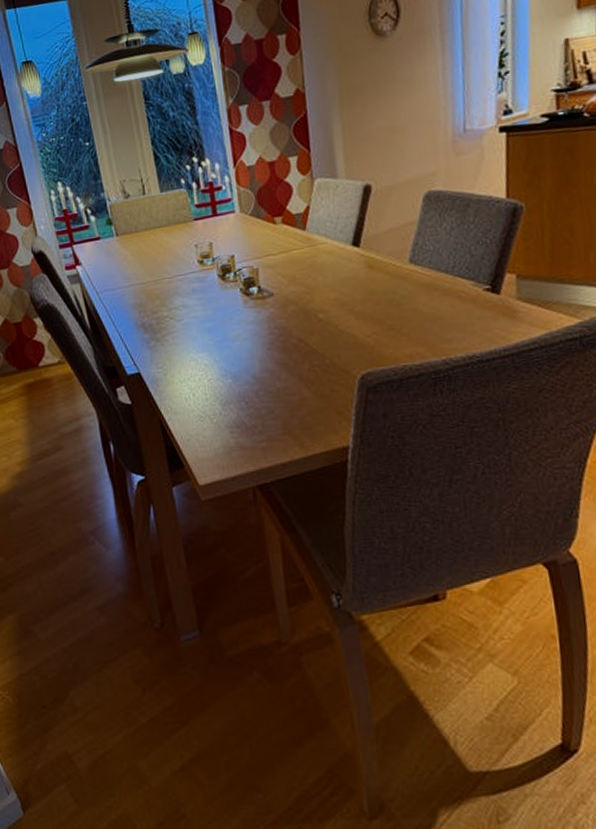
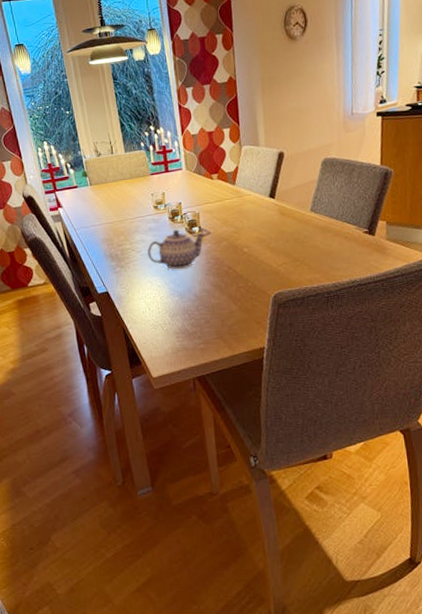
teapot: none [190,290,268,344] -> present [147,229,206,270]

